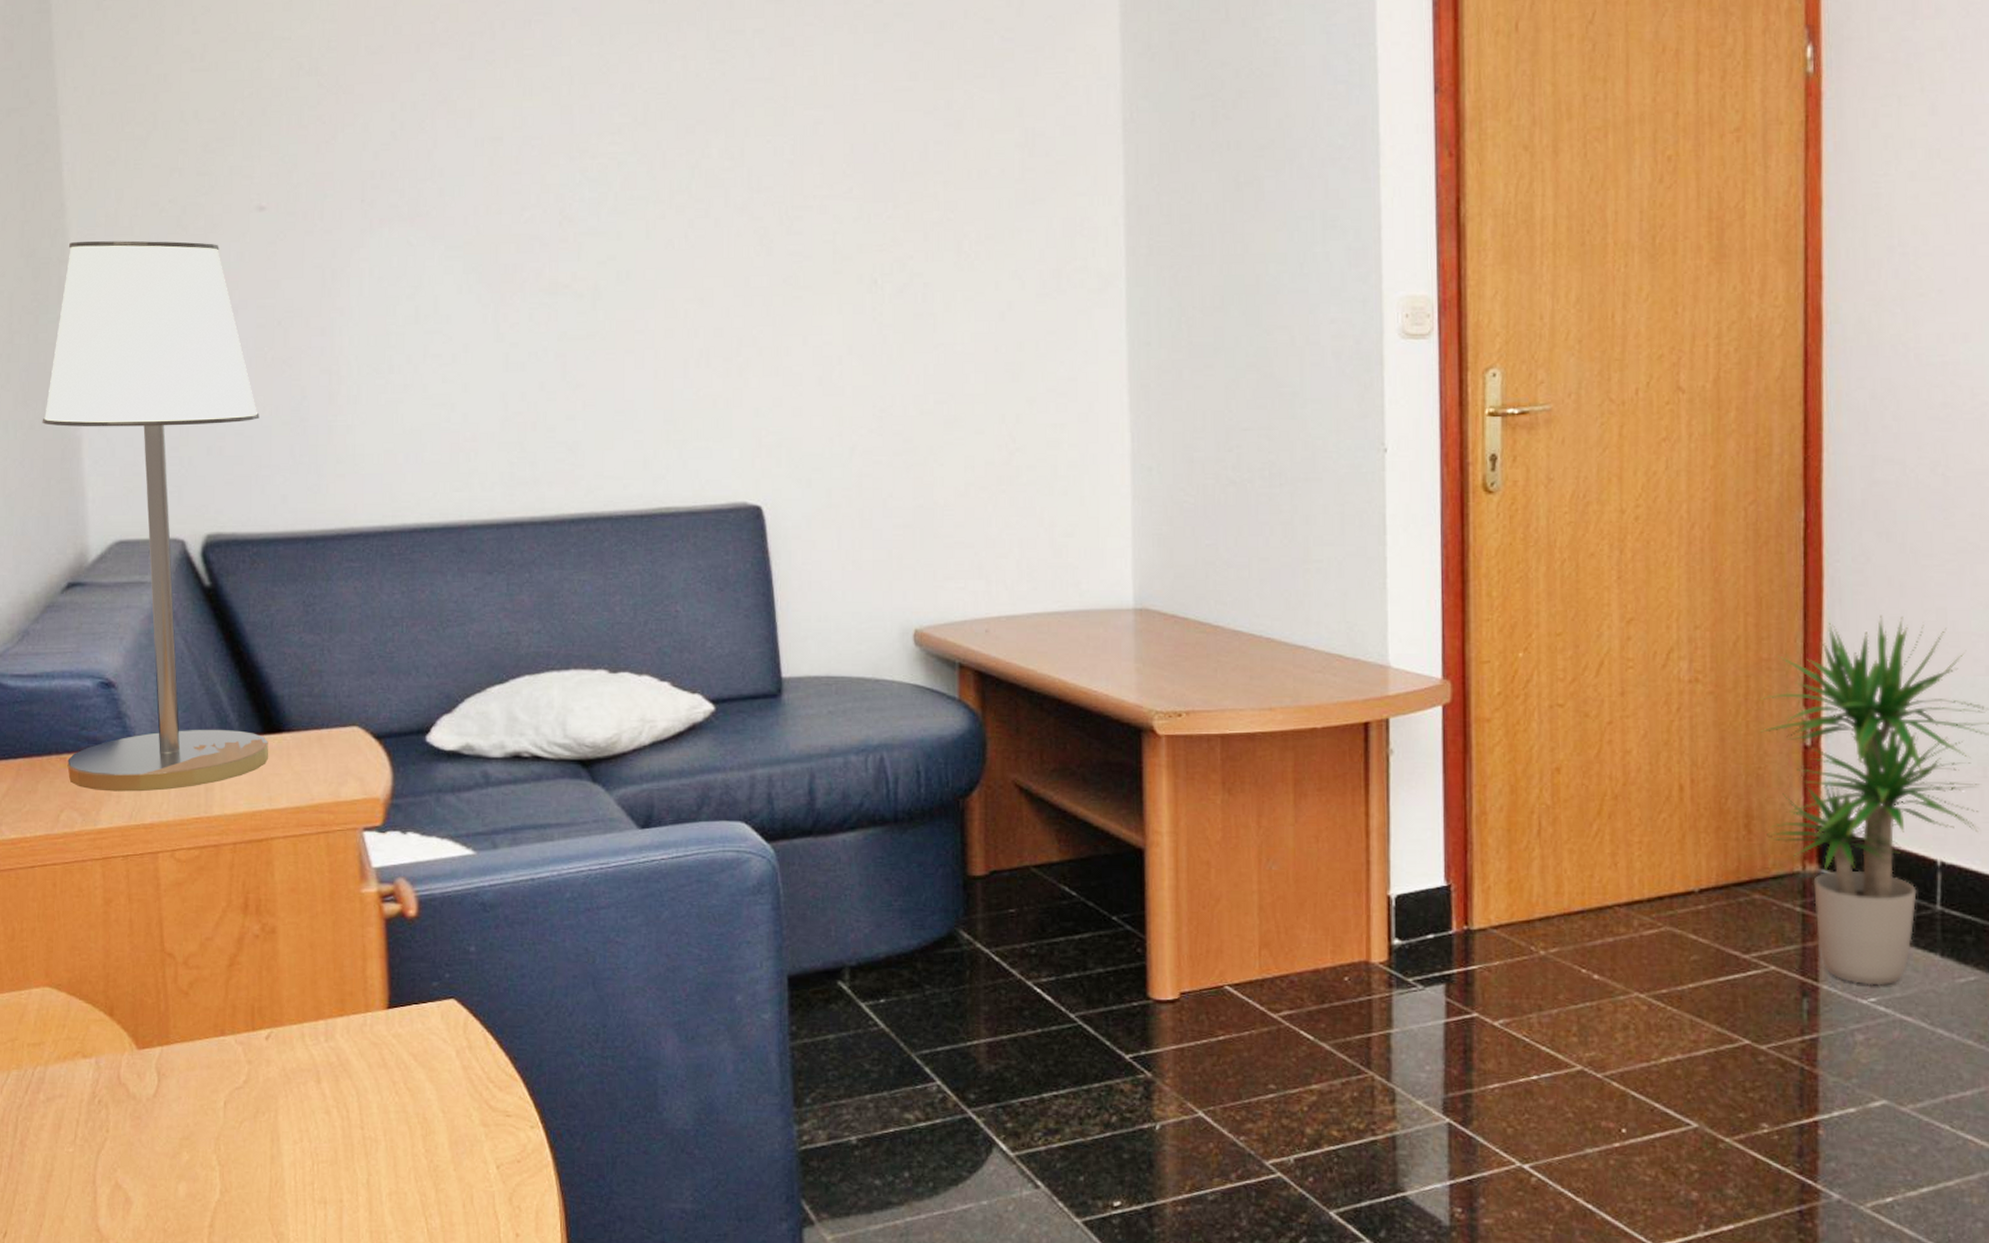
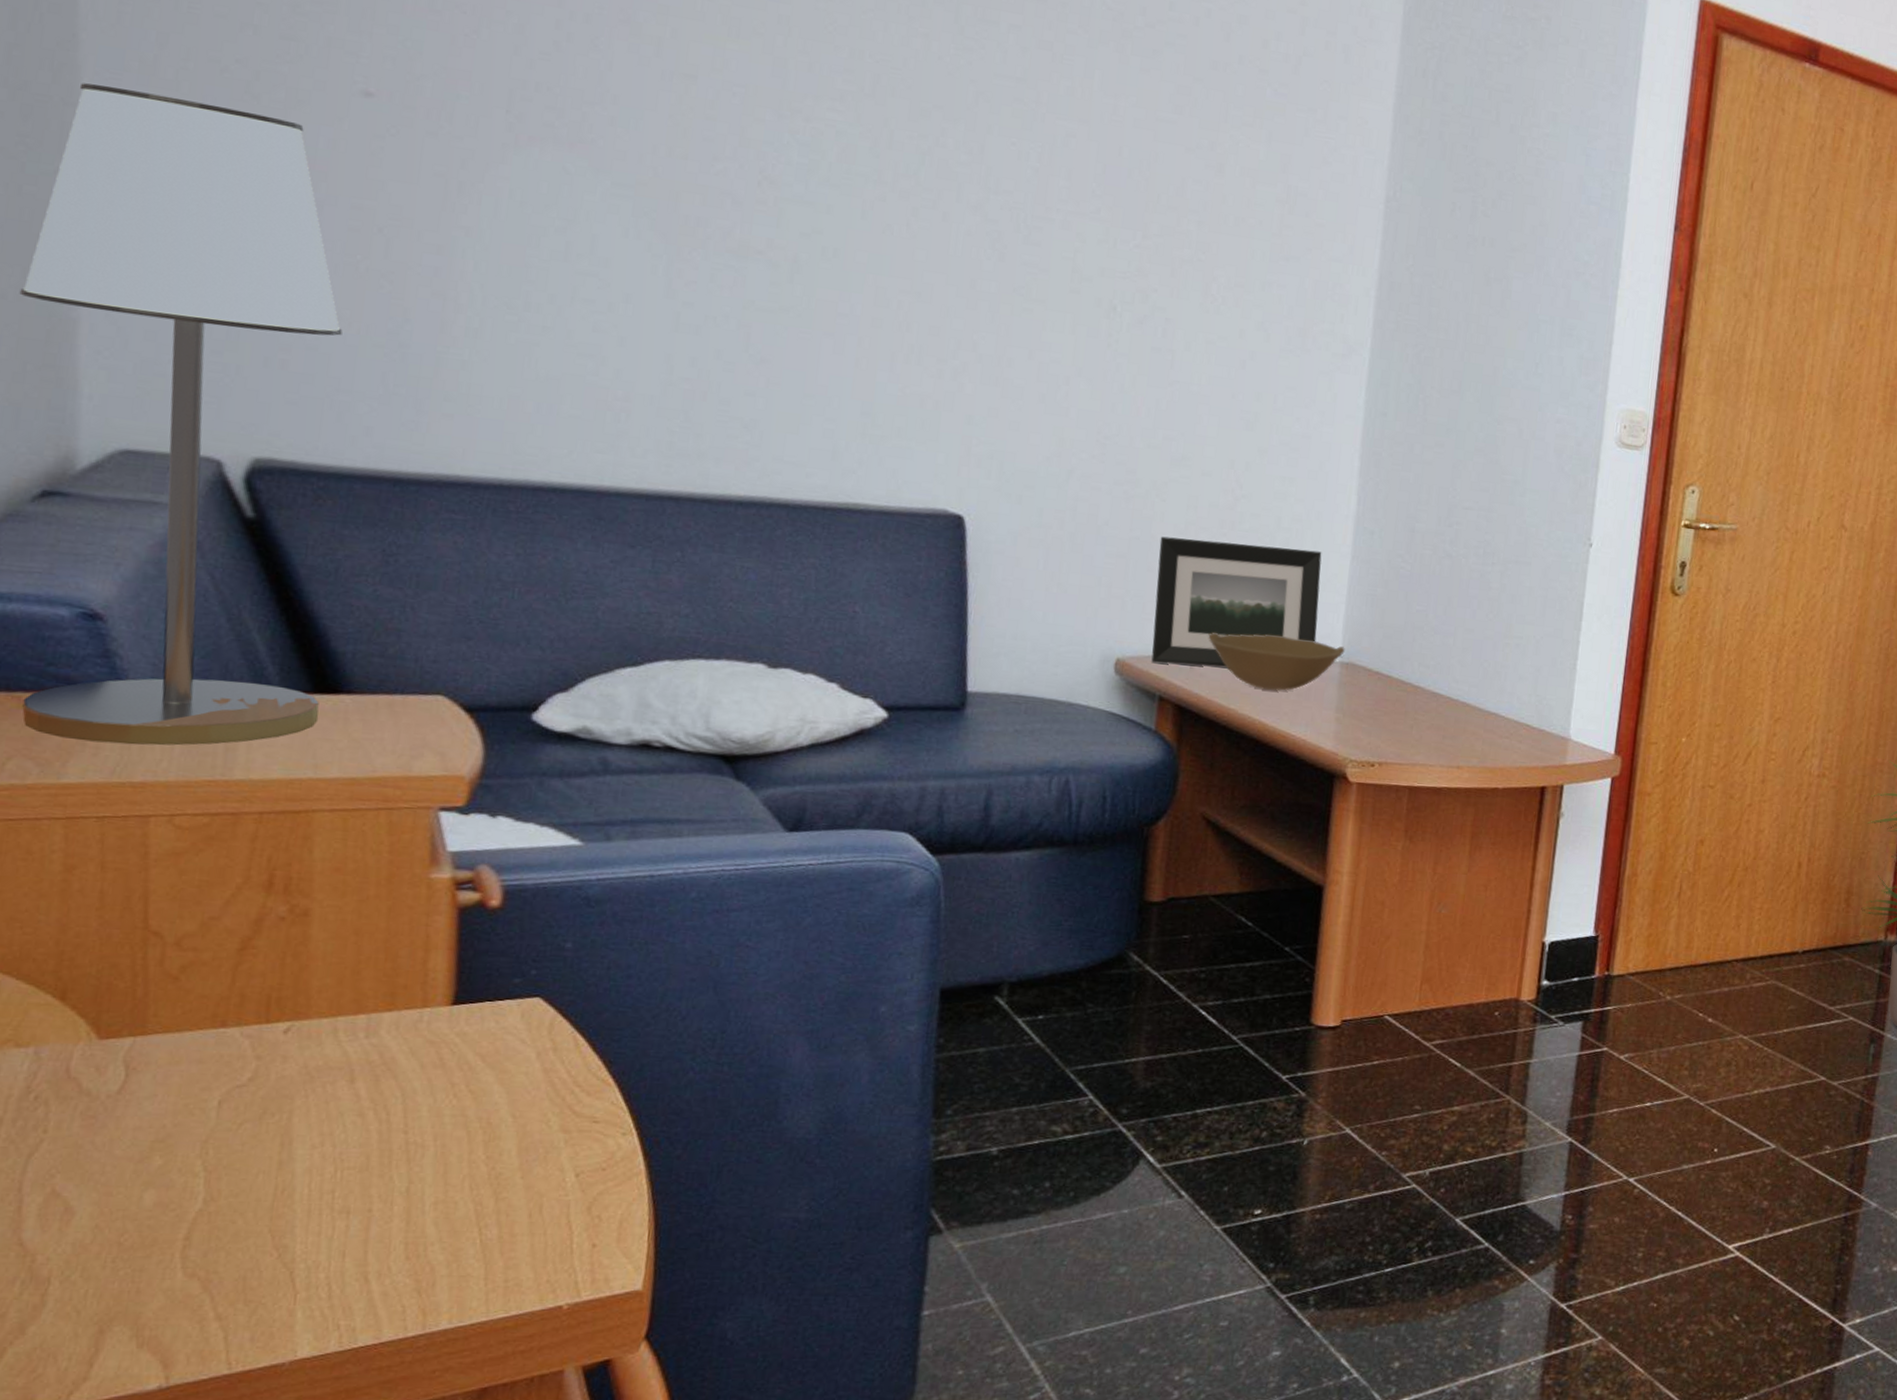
picture frame: none [942,496,1106,630] -> present [1151,536,1322,668]
bowl: none [999,589,1137,645] -> present [1208,633,1345,691]

